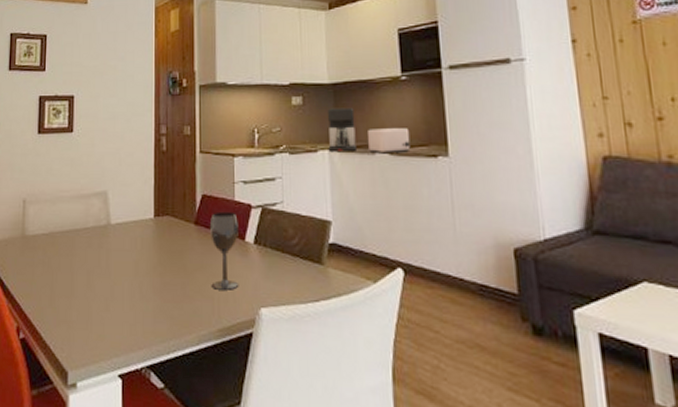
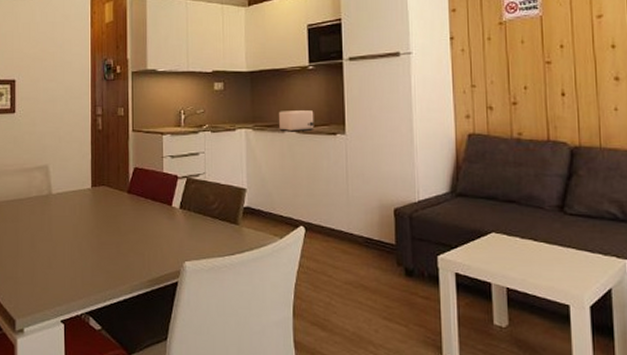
wine glass: present [209,211,239,290] -> none [140,182,167,248]
coffee maker: present [328,107,358,153] -> none [245,92,270,131]

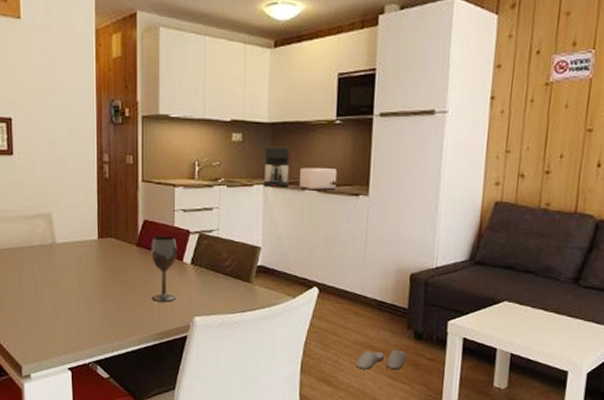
wine glass: none [140,182,167,248] -> present [150,235,177,302]
coffee maker: none [245,92,270,131] -> present [263,146,290,188]
slippers: none [349,288,399,311] -> present [356,349,406,370]

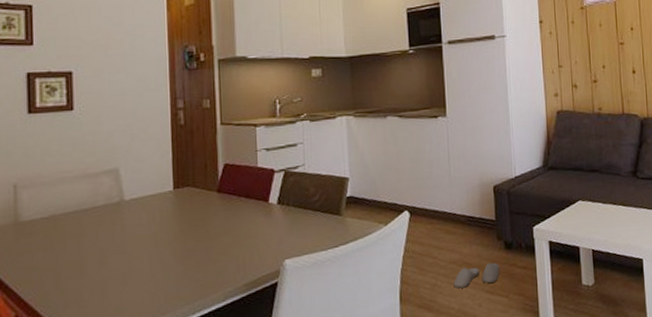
wine glass: present [150,235,177,302] -> none [232,177,264,250]
coffee maker: present [263,146,290,188] -> none [345,78,372,118]
toaster: present [299,167,338,191] -> none [380,94,416,118]

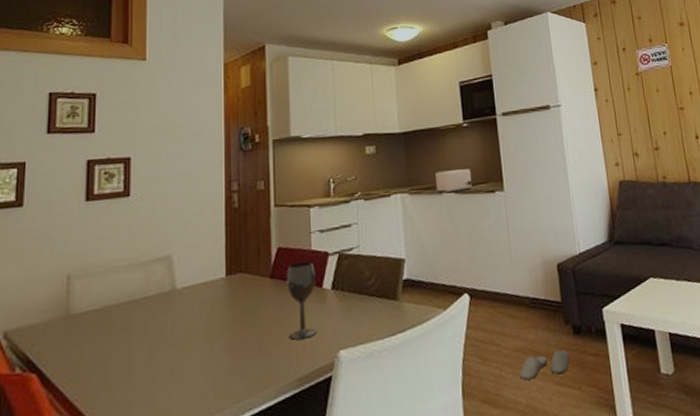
wine glass: none [232,177,264,250] -> present [285,261,317,340]
toaster: none [380,94,416,118] -> present [436,169,473,194]

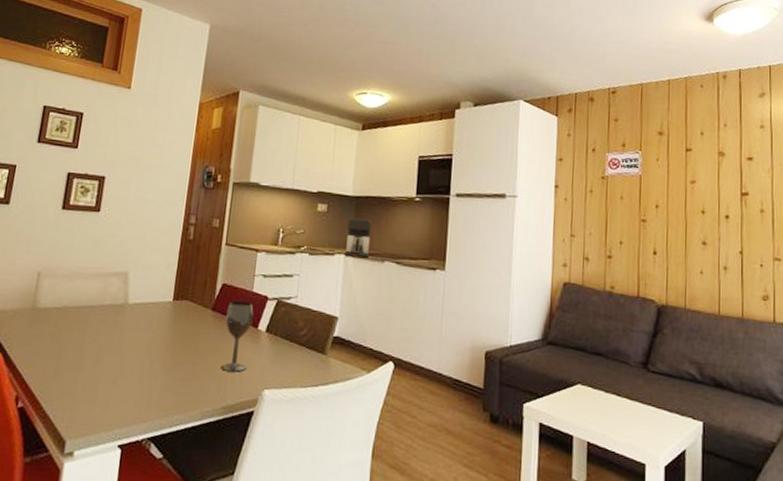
coffee maker: none [400,153,427,196] -> present [344,218,372,259]
toaster: present [436,169,473,194] -> none [379,240,416,264]
slippers: present [520,349,570,380] -> none [430,434,482,458]

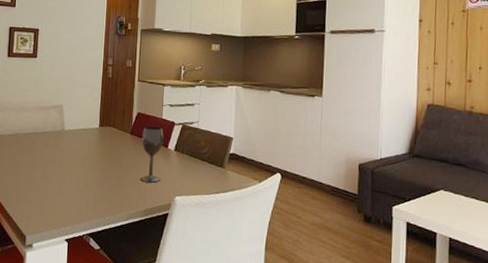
coffee maker: present [344,218,372,259] -> none [236,55,258,89]

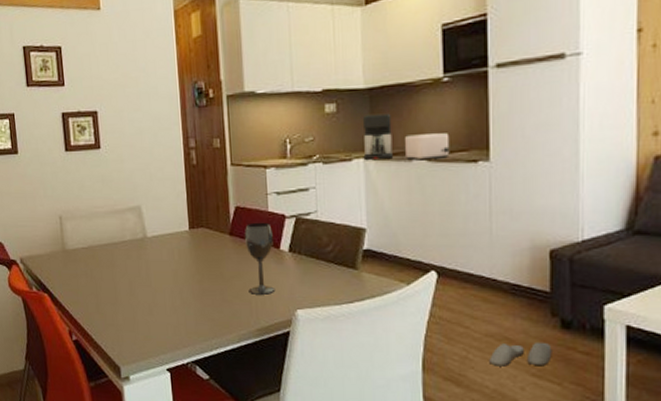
coffee maker: none [236,55,258,89] -> present [363,113,394,161]
toaster: none [266,73,297,92] -> present [405,133,450,161]
slippers: none [313,231,357,250] -> present [489,341,552,367]

